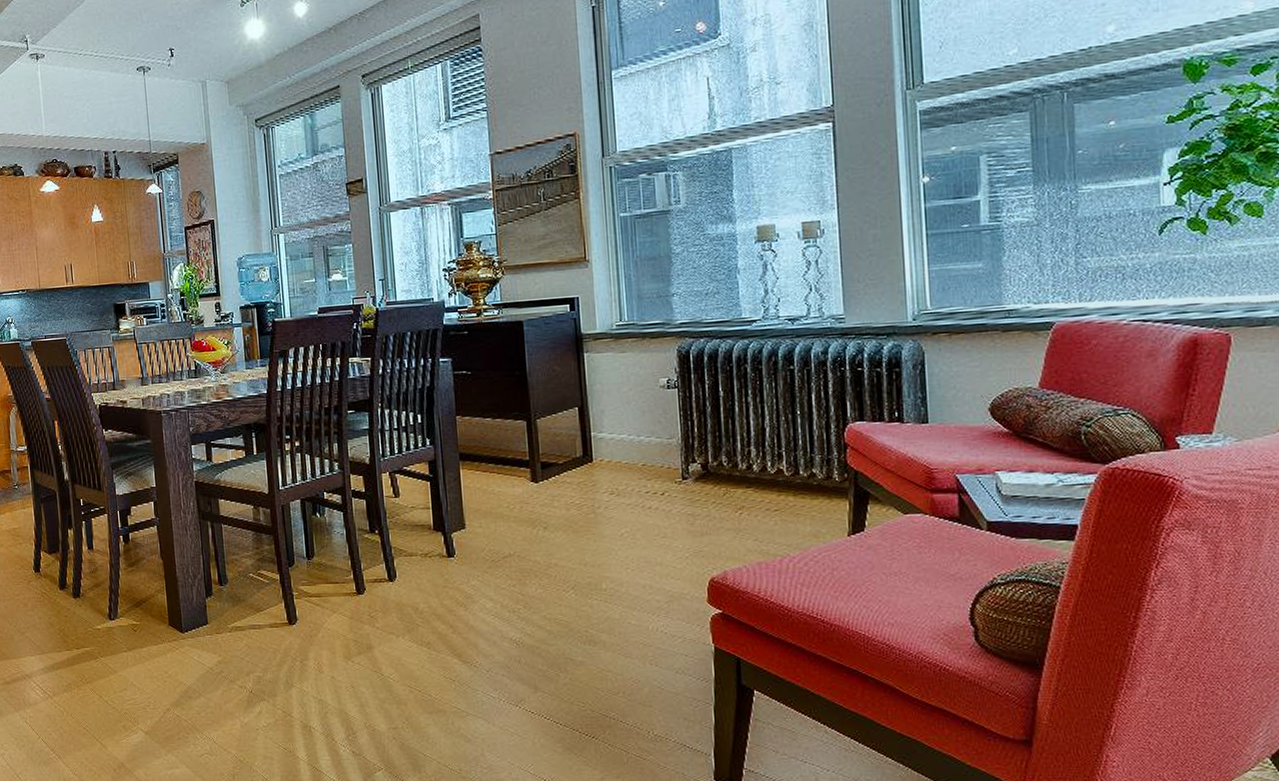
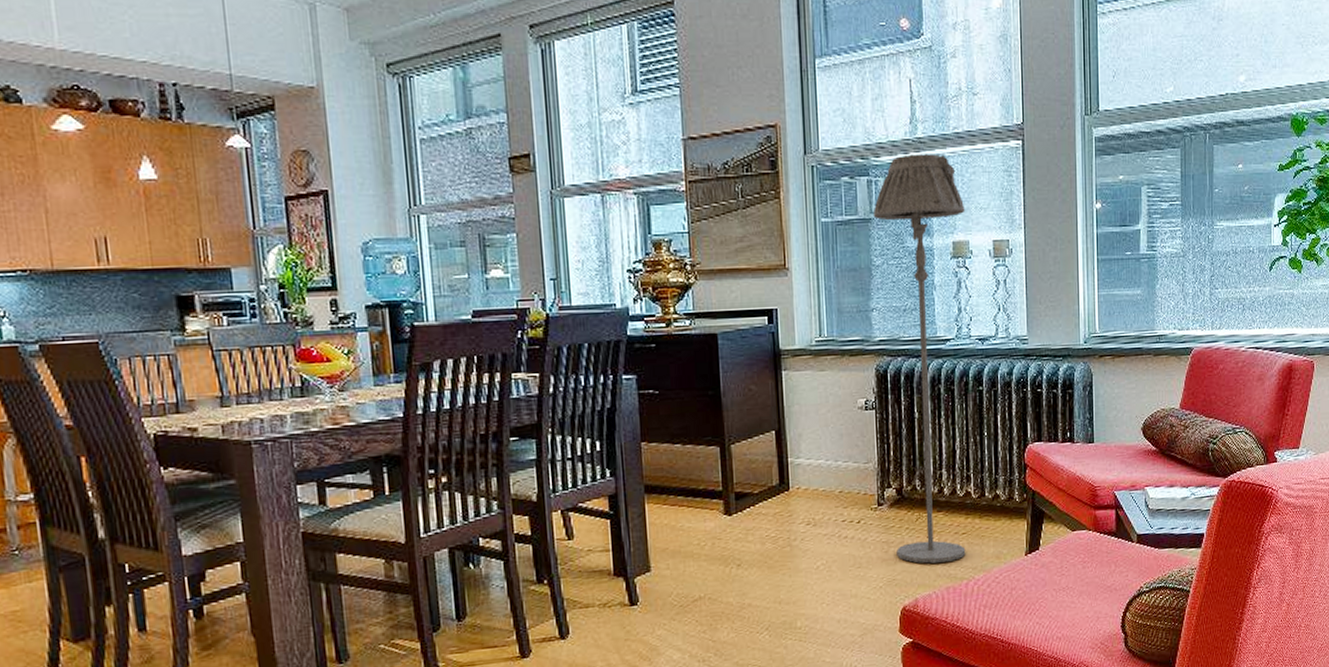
floor lamp: none [671,144,779,538] -> present [873,154,966,564]

